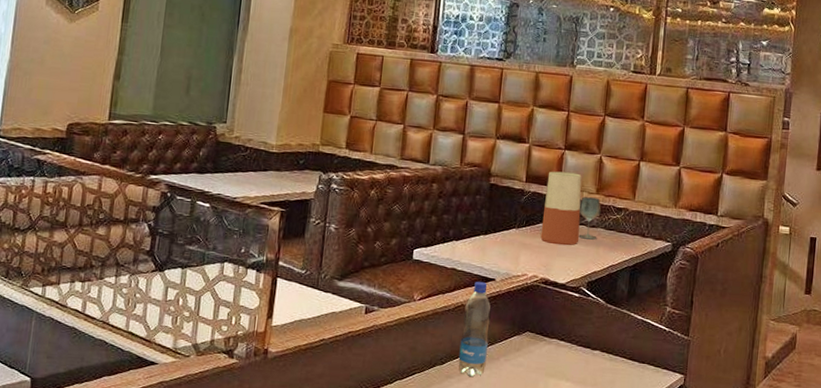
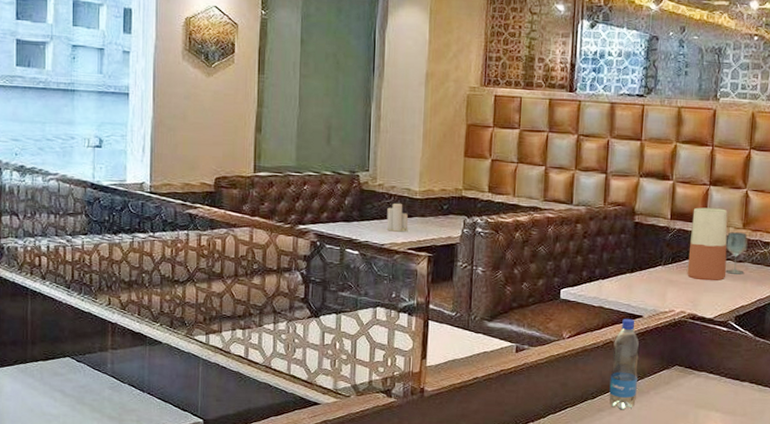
candle: none [240,155,263,186] -> present [386,201,409,232]

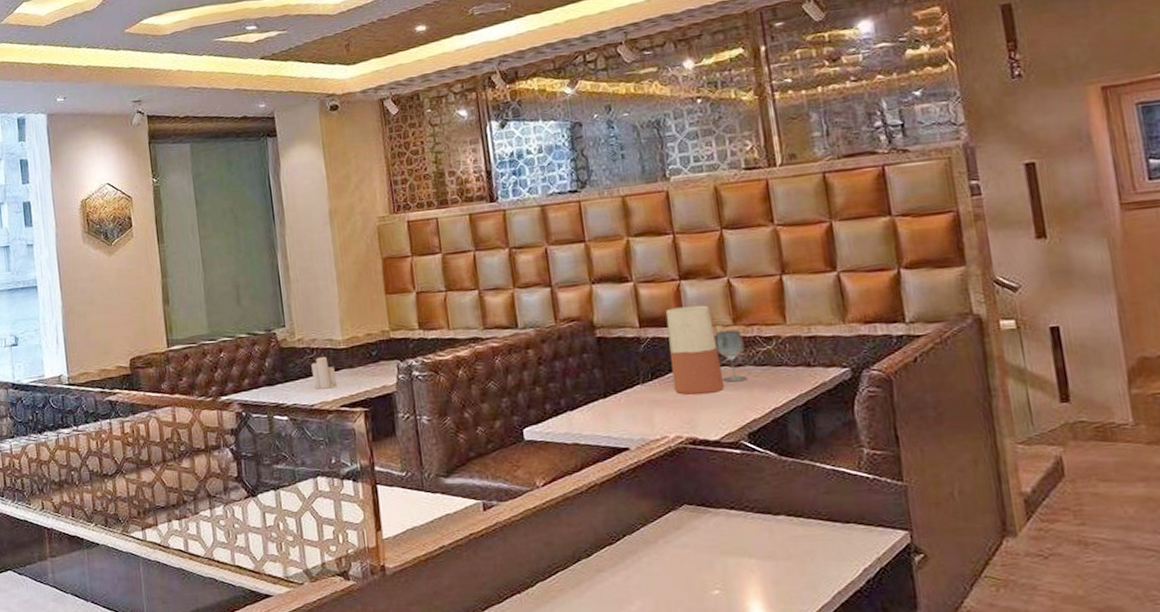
bottle: present [609,318,640,410] -> none [599,453,643,568]

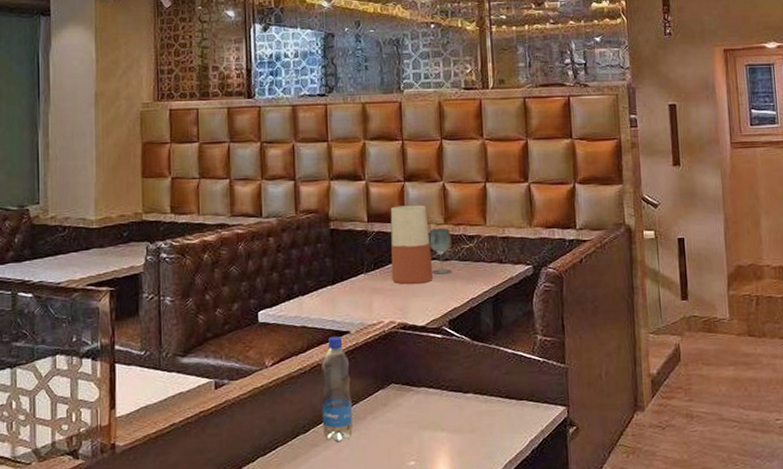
candle: present [311,355,338,390] -> none [62,234,86,268]
bottle: none [599,453,643,568] -> present [321,335,353,442]

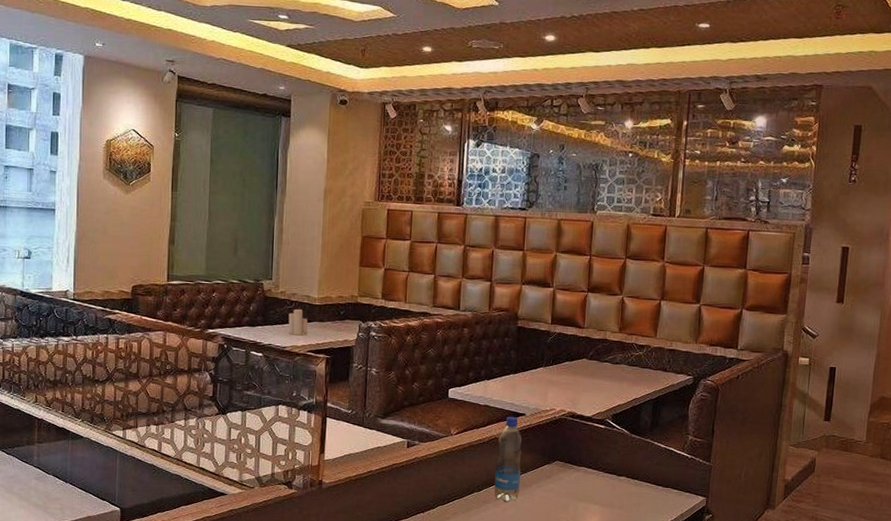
candle: none [62,234,86,268] -> present [288,307,308,336]
vase: present [390,205,434,285] -> none [567,312,605,382]
wine glass: present [428,228,452,275] -> none [602,336,624,376]

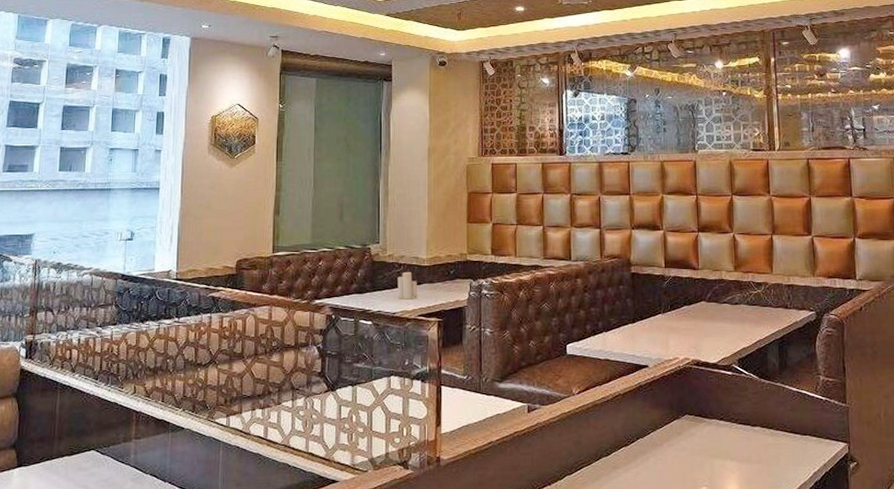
bottle: present [494,416,523,502] -> none [622,369,650,466]

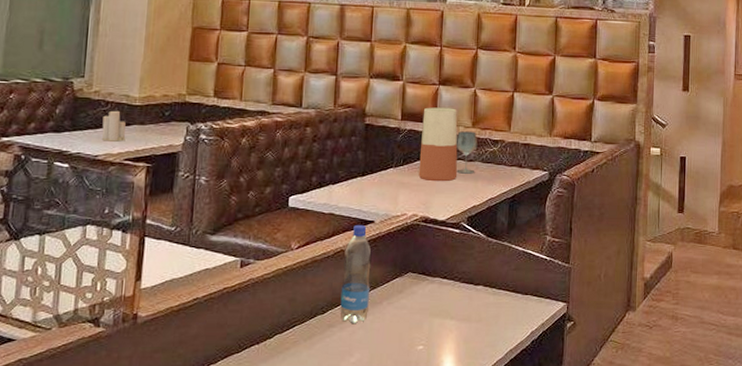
bottle: none [622,369,650,466] -> present [340,224,372,324]
vase: none [685,253,724,326] -> present [418,107,458,182]
wine glass: none [719,275,742,317] -> present [456,131,478,174]

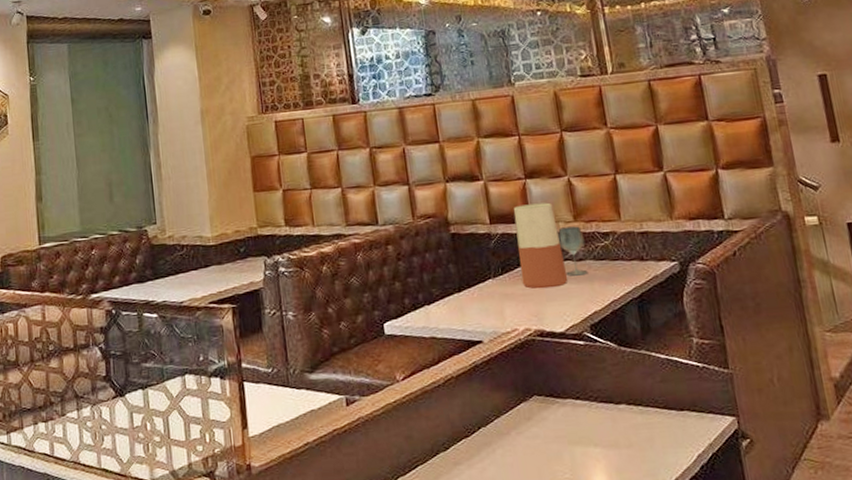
candle: present [101,109,126,142] -> none [181,252,207,287]
bottle: present [340,224,372,324] -> none [455,346,497,460]

